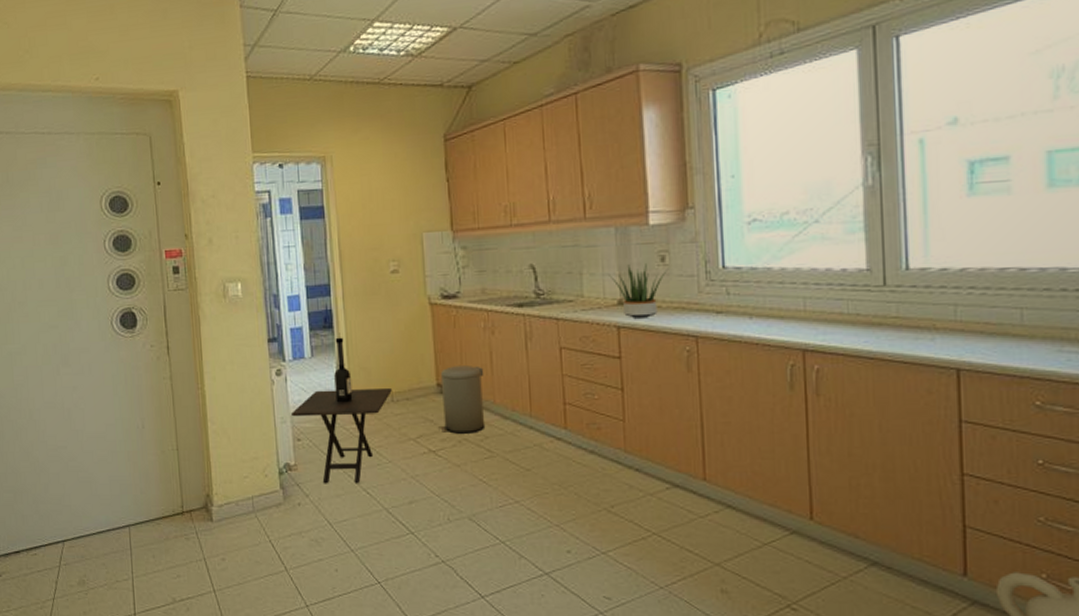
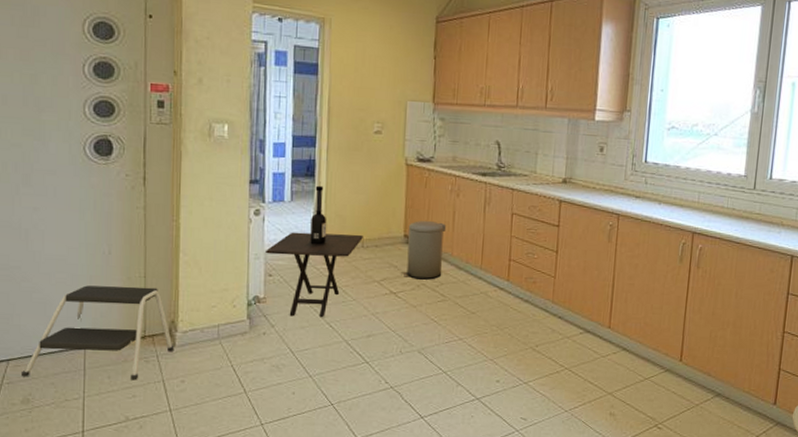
step stool: none [76,460,212,559] -> present [22,285,175,380]
potted plant: present [609,264,667,320] -> none [558,151,604,197]

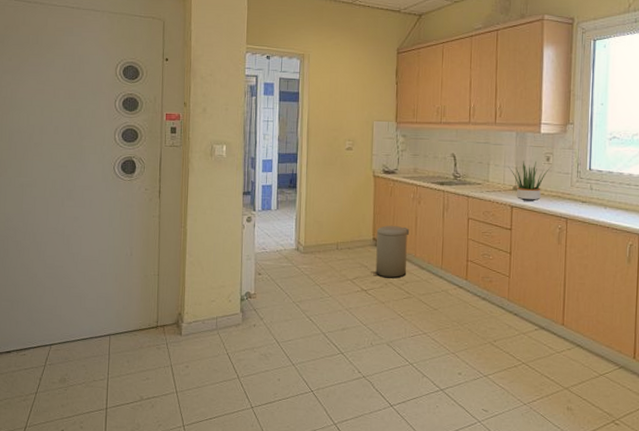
step stool: present [22,285,175,380] -> none [61,282,181,365]
folding table: present [266,185,363,318] -> none [256,195,338,312]
potted plant: none [558,151,604,197] -> present [508,161,551,202]

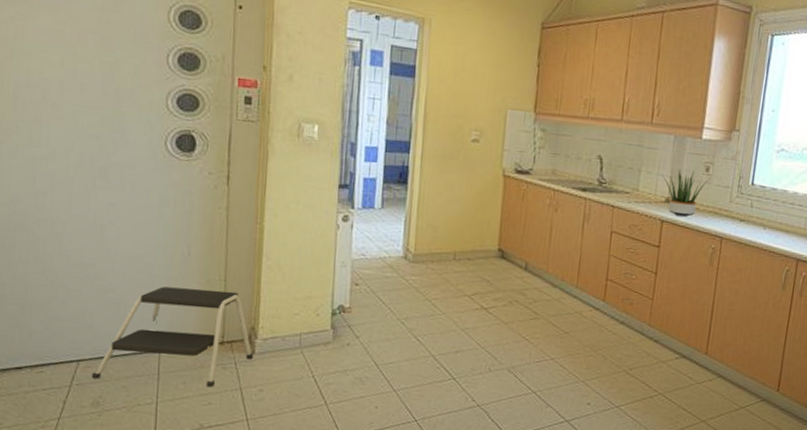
step stool: none [61,282,181,365] -> present [92,286,254,387]
pedal bin: present [371,225,410,279] -> none [493,235,543,297]

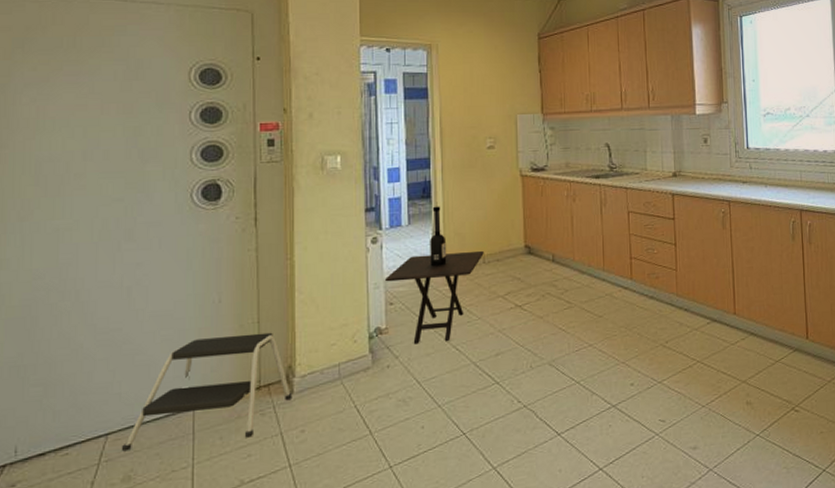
folding table: none [353,193,455,331] -> present [385,206,484,345]
potted plant: present [662,169,709,217] -> none [666,144,709,188]

